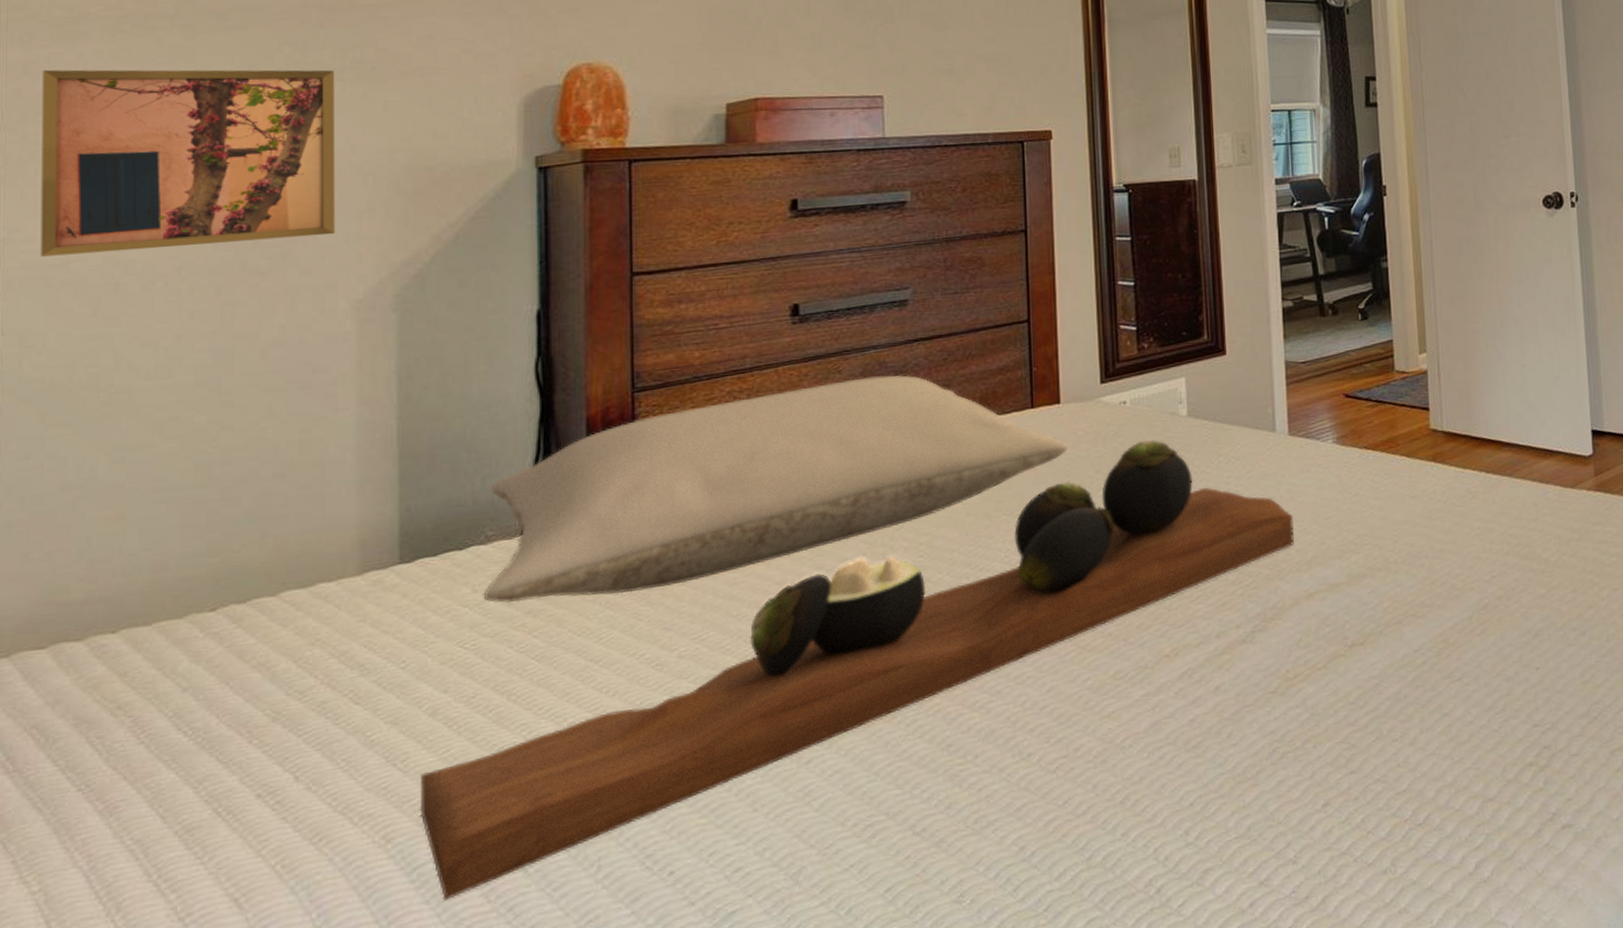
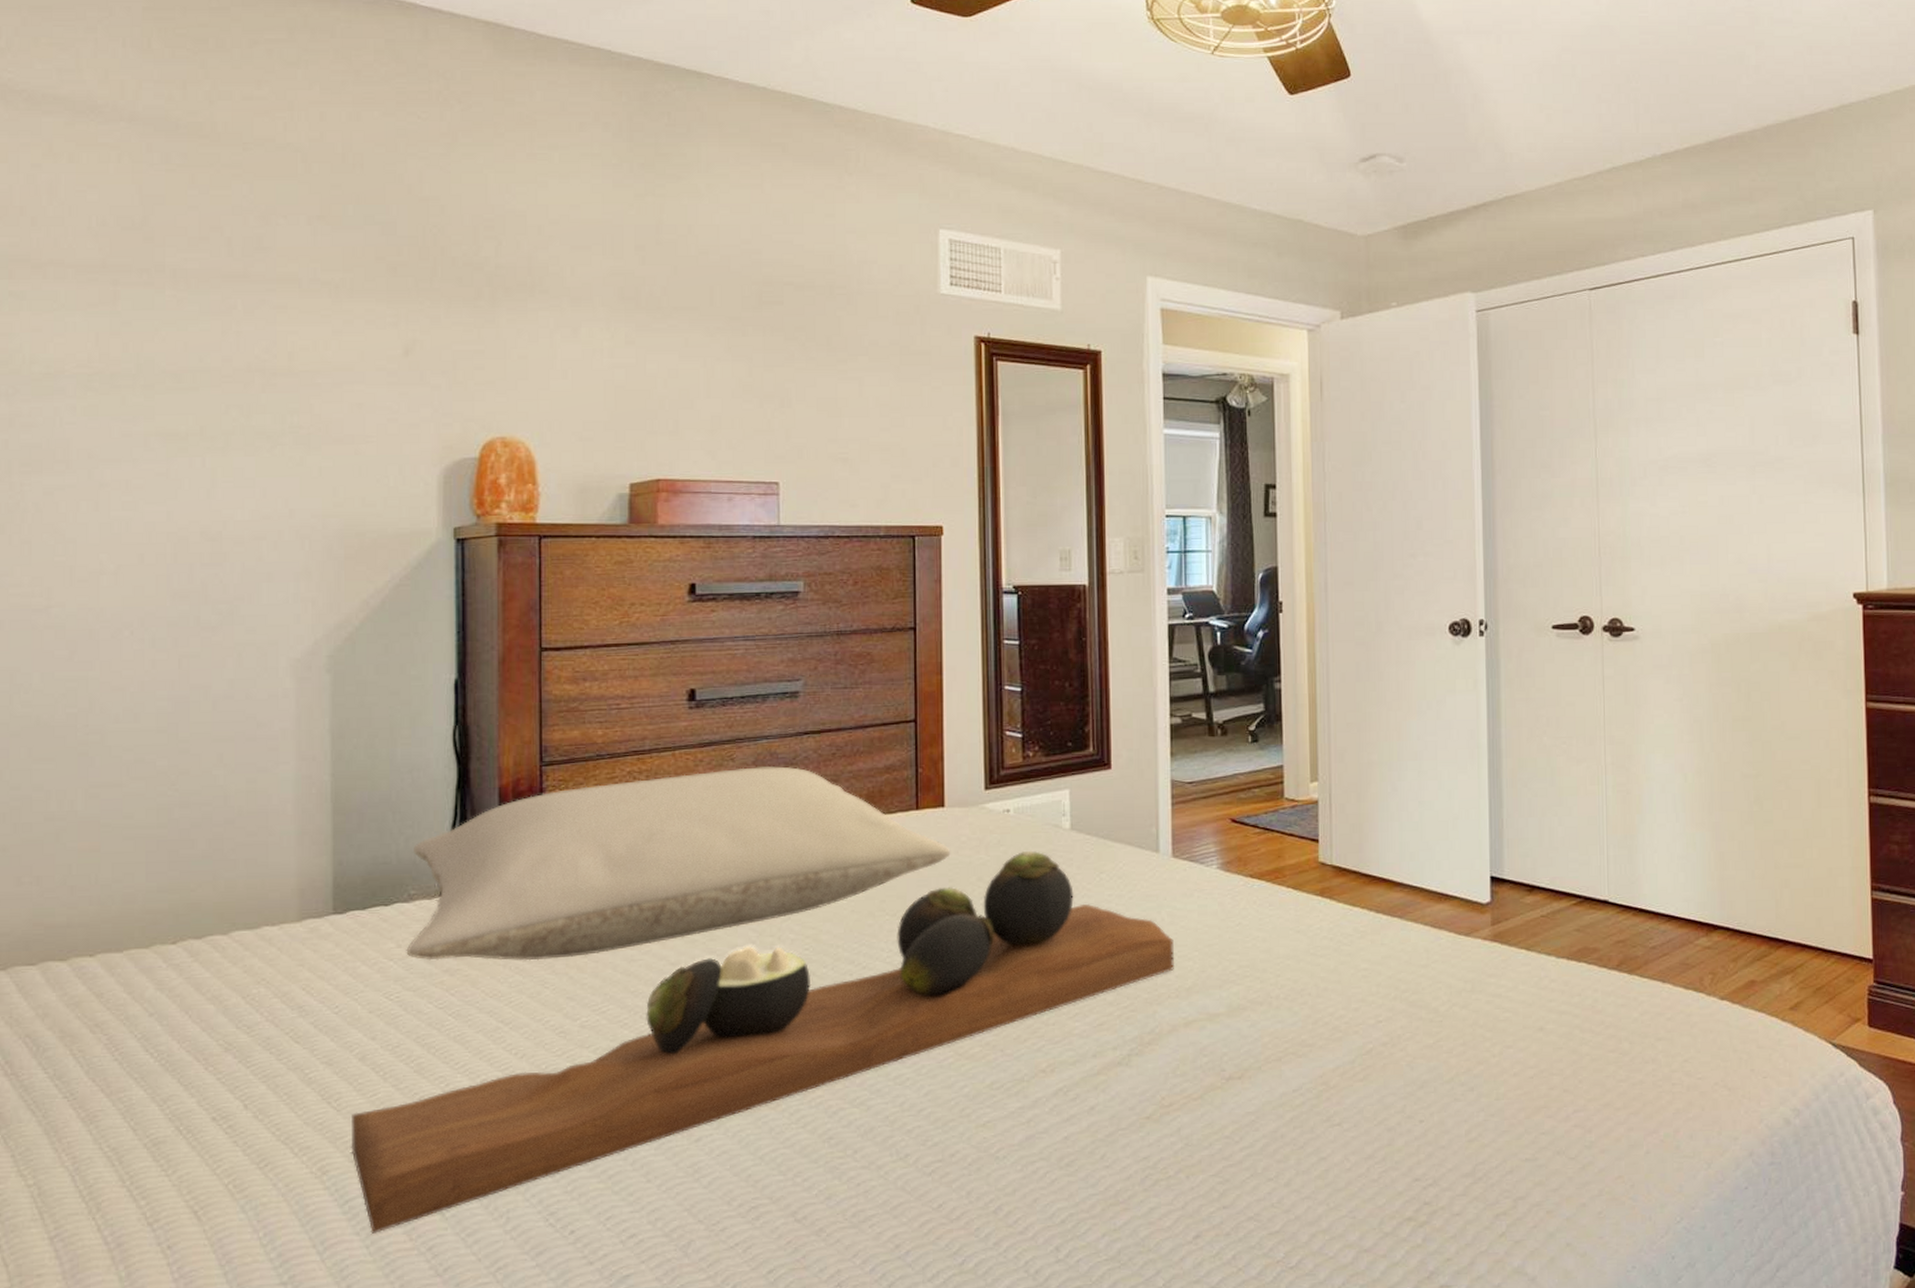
wall art: present [40,69,336,257] -> none [26,423,277,601]

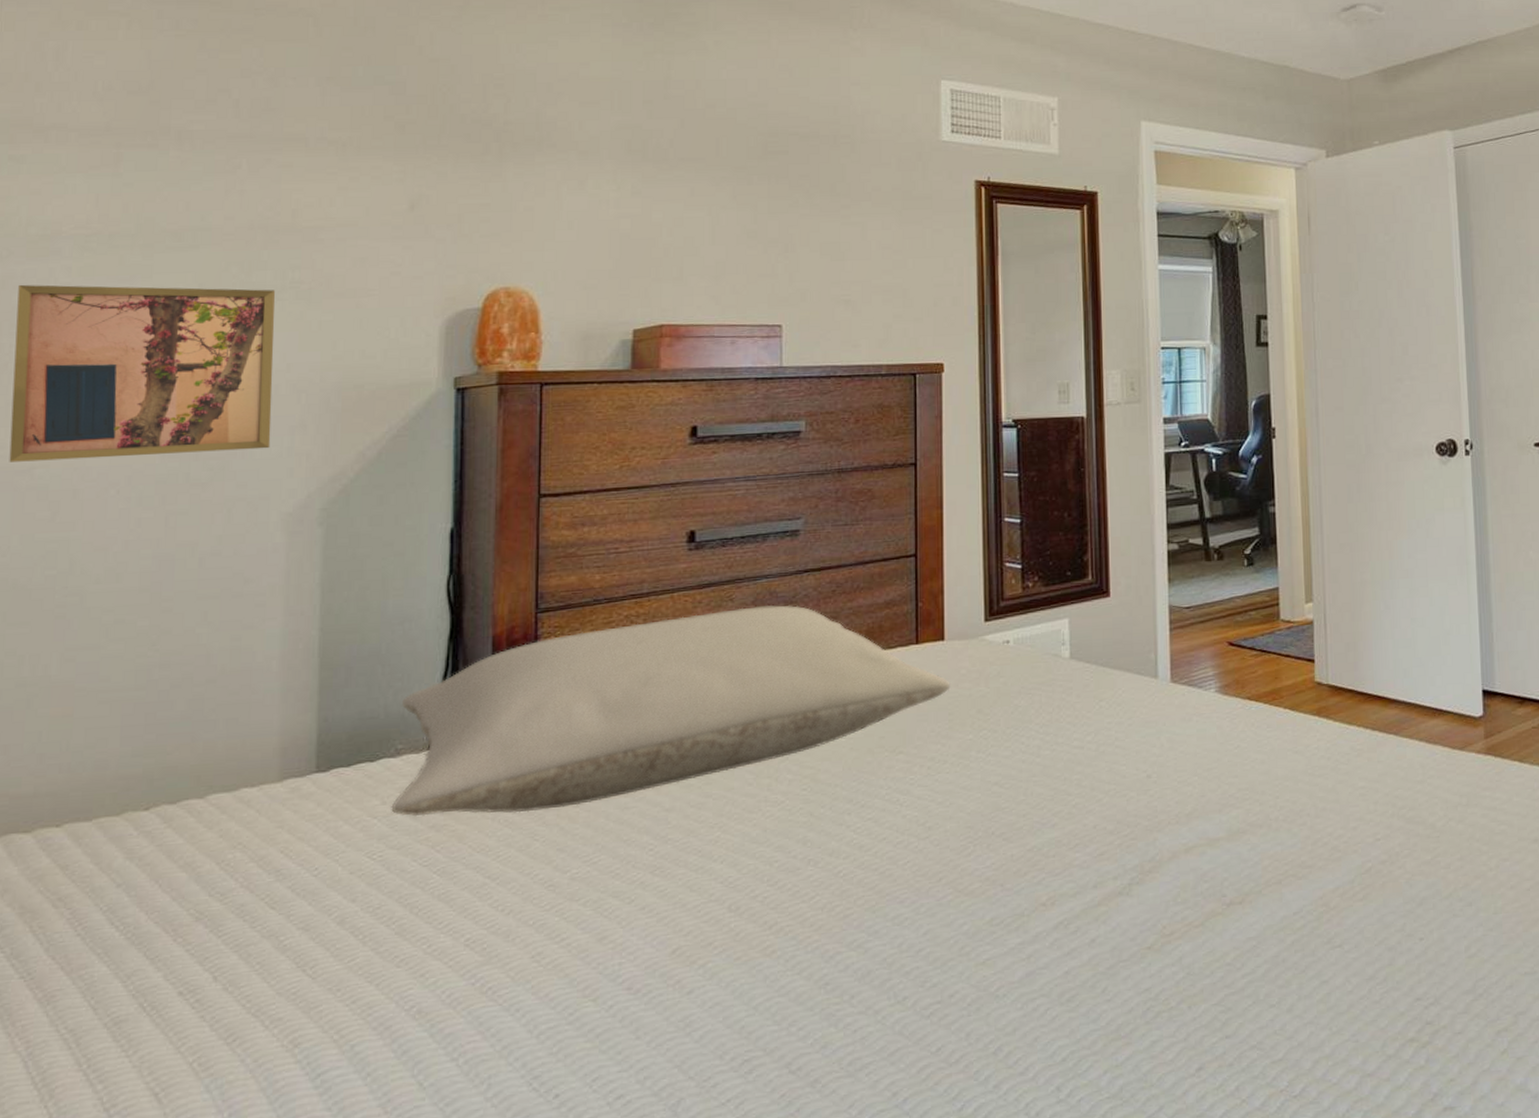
wall art: none [26,423,277,601] -> present [9,284,275,462]
decorative tray: present [351,850,1174,1234] -> none [325,680,1174,1108]

